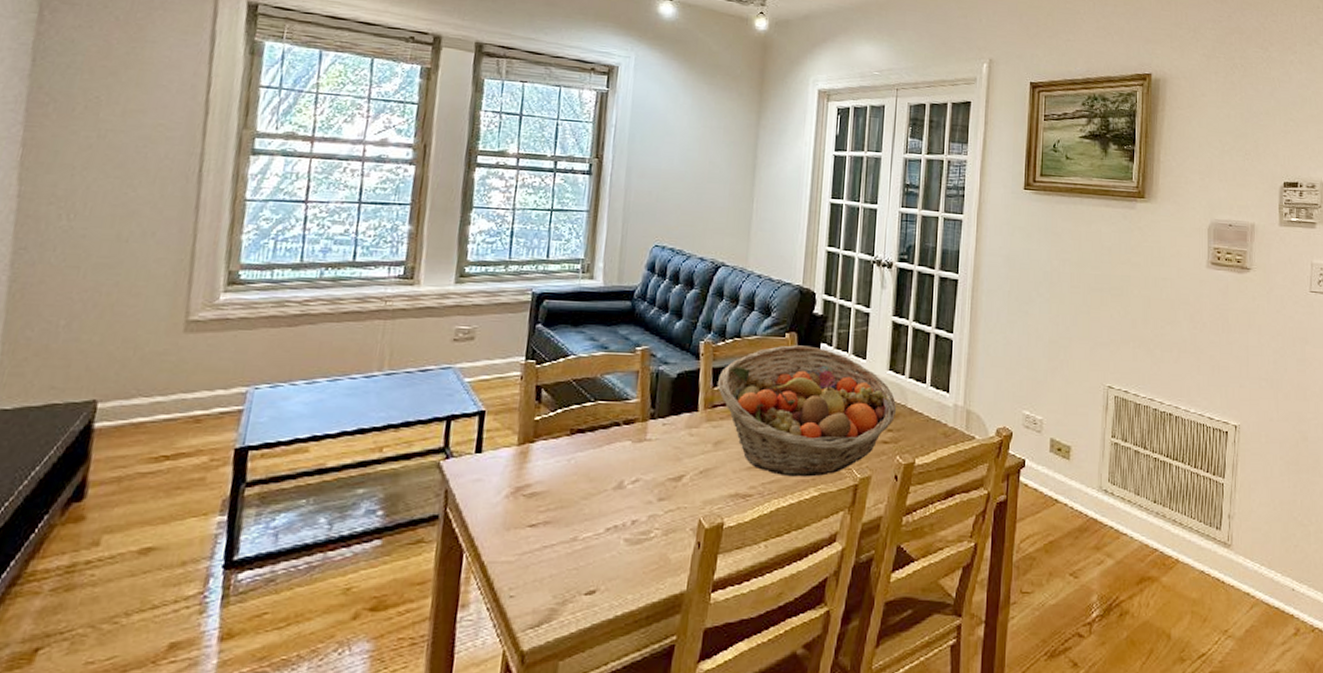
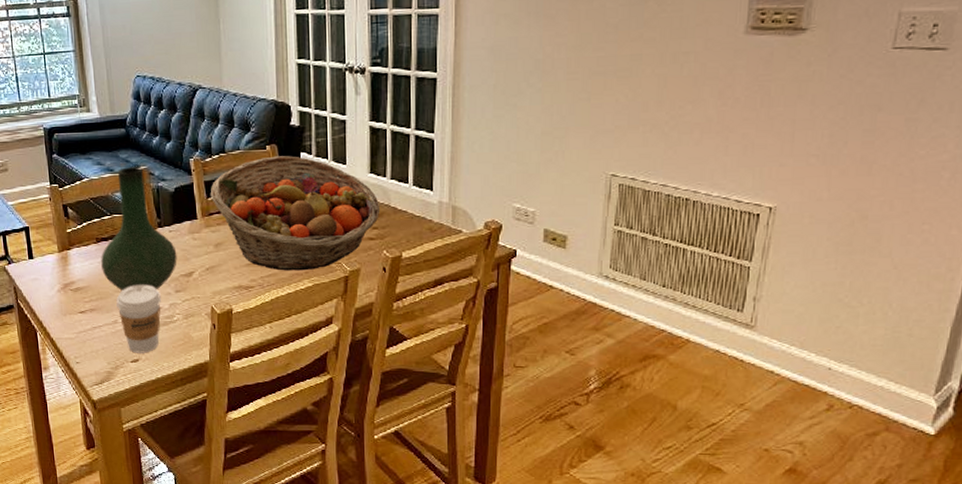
vase: none [570,345,668,498] -> present [101,167,177,290]
coffee cup: none [580,489,639,582] -> present [116,284,161,353]

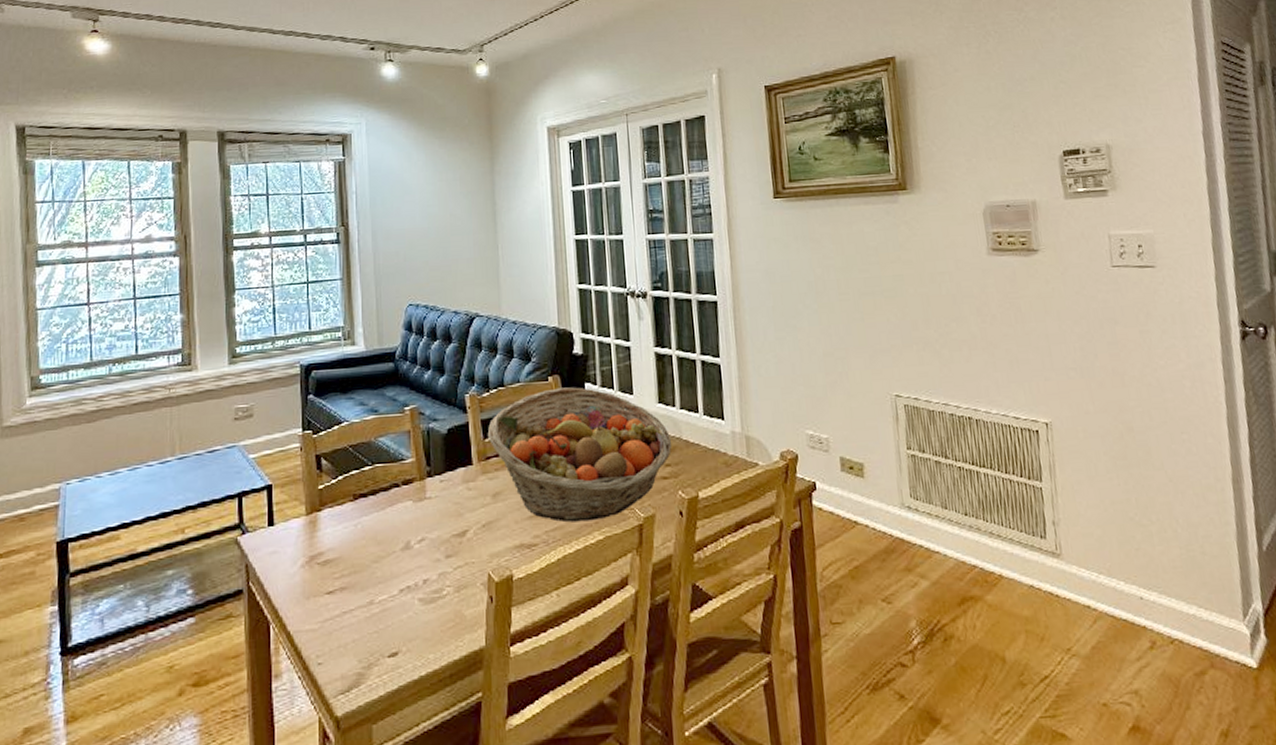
vase: present [101,167,177,290] -> none [358,406,449,560]
coffee cup: present [116,284,161,353] -> none [373,550,428,644]

